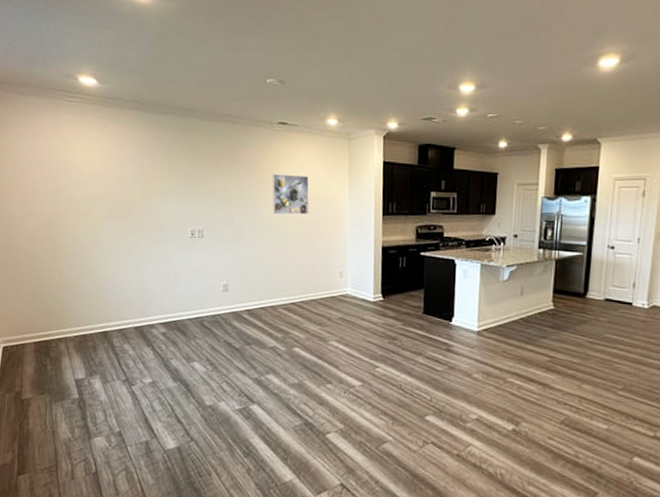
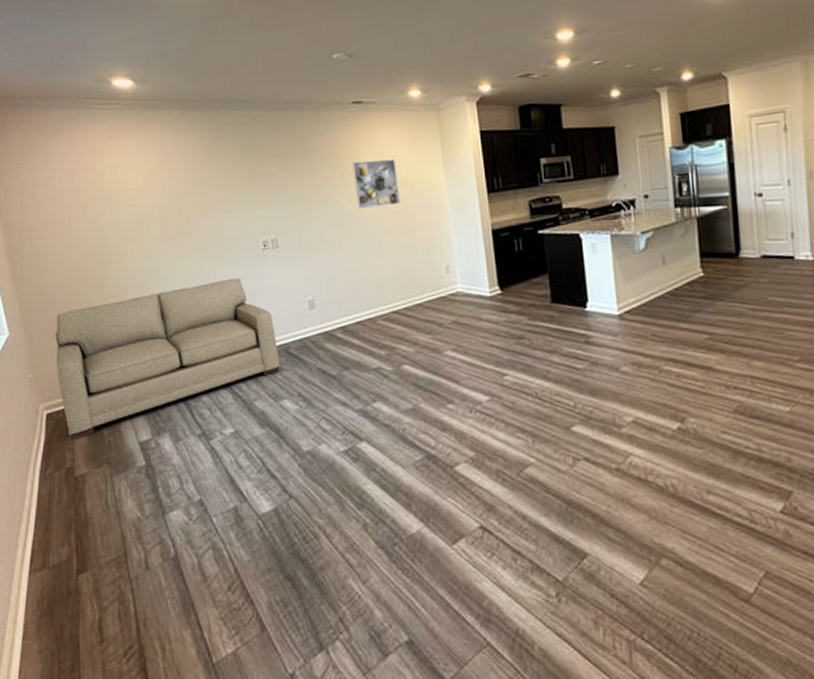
sofa: none [14,257,195,370] -> present [55,278,280,439]

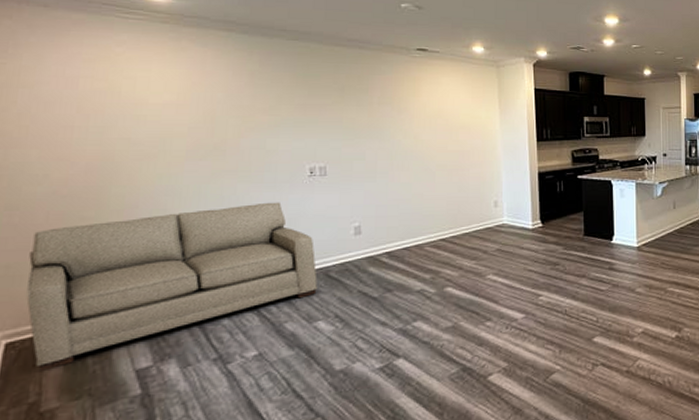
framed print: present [352,159,400,210] -> none [412,102,457,146]

